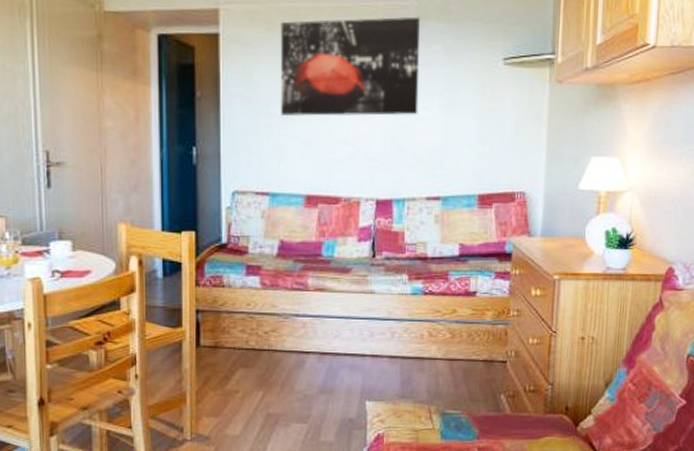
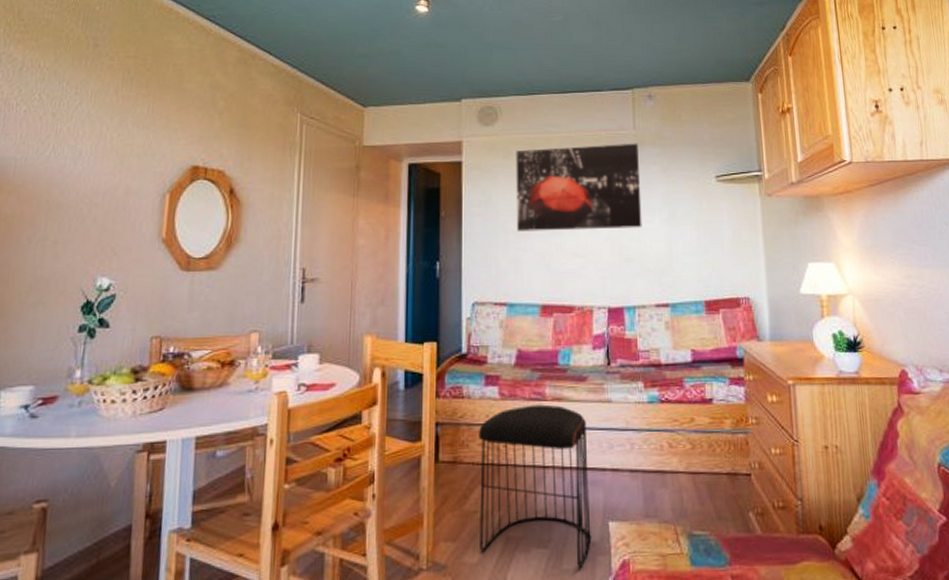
stool: none [240,294,349,441] -> present [479,404,591,569]

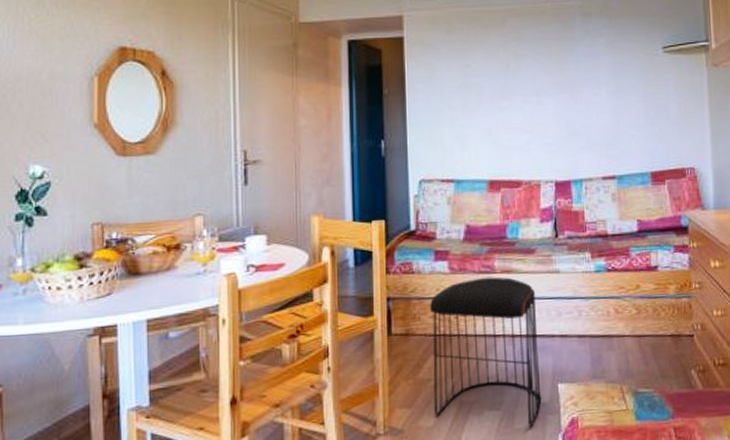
wall art: present [516,143,642,233] -> none [459,14,589,109]

